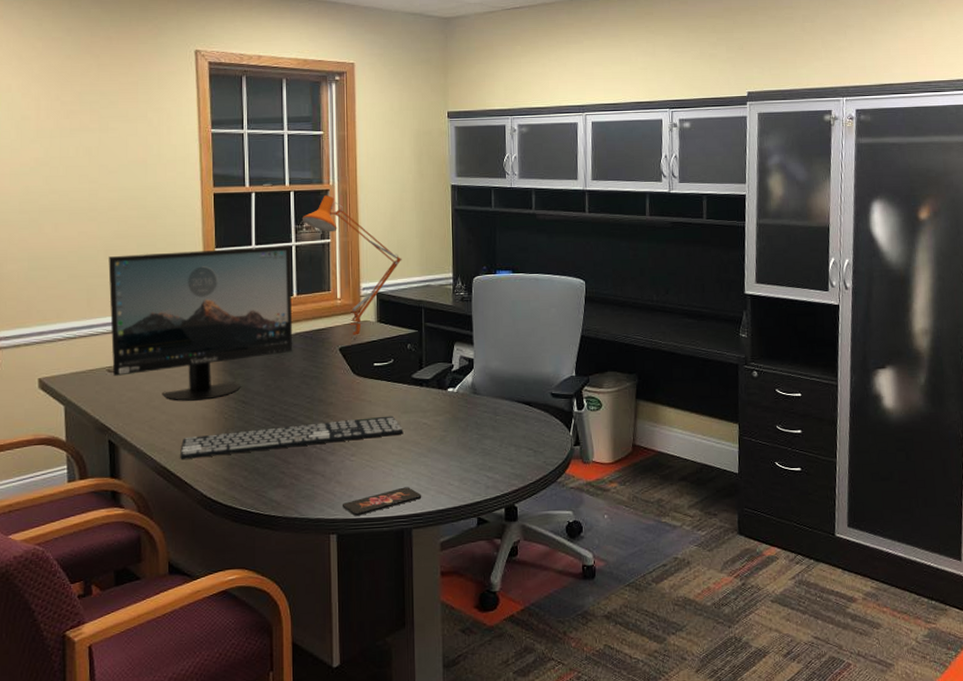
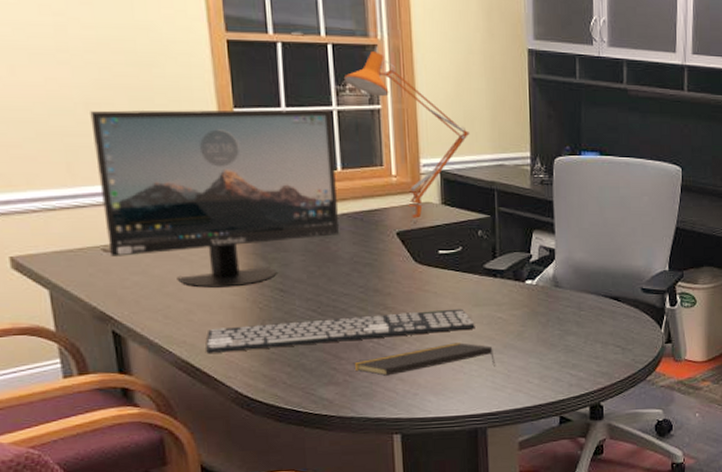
notepad: none [298,447,420,479] -> present [352,343,495,376]
smartphone: present [342,487,422,516] -> none [405,384,498,415]

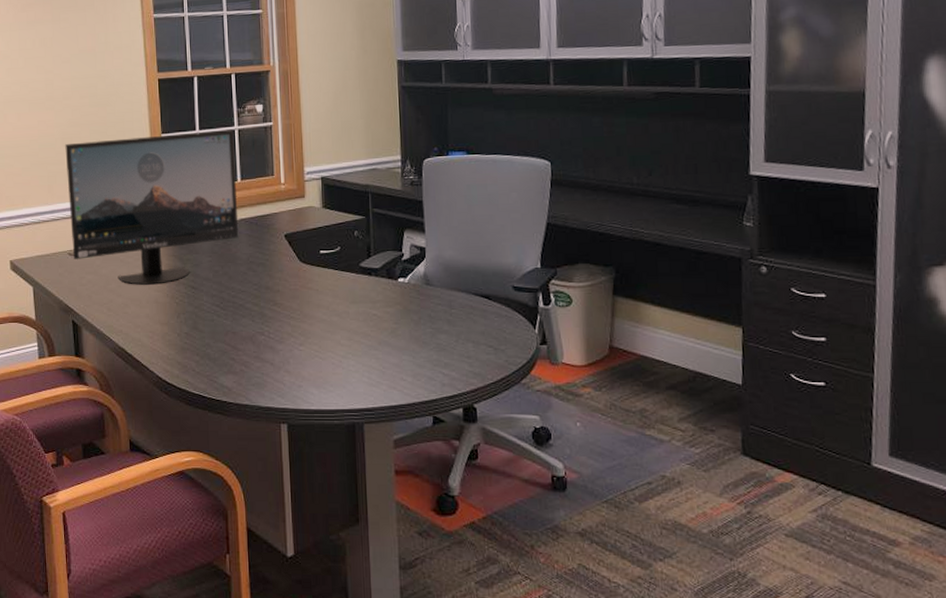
keyboard: present [206,308,475,353] -> none [136,305,352,341]
desk lamp: present [343,51,470,223] -> none [243,76,347,225]
notepad: present [352,343,495,376] -> none [247,338,371,367]

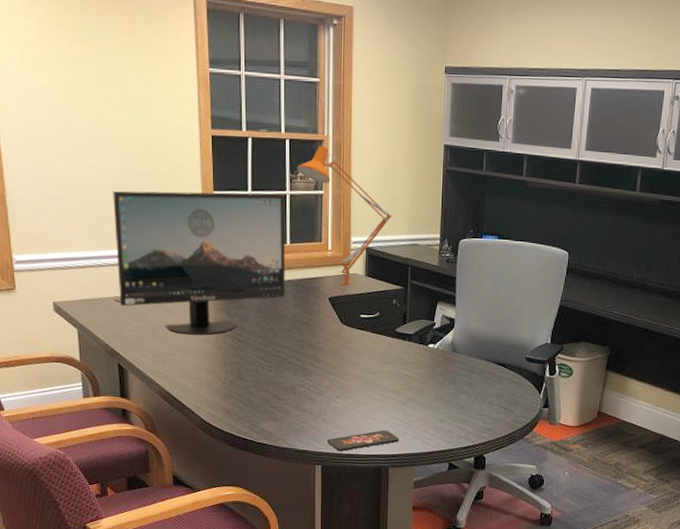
desk lamp: none [243,76,347,225] -> present [296,146,392,290]
smartphone: none [291,380,373,406] -> present [326,430,399,451]

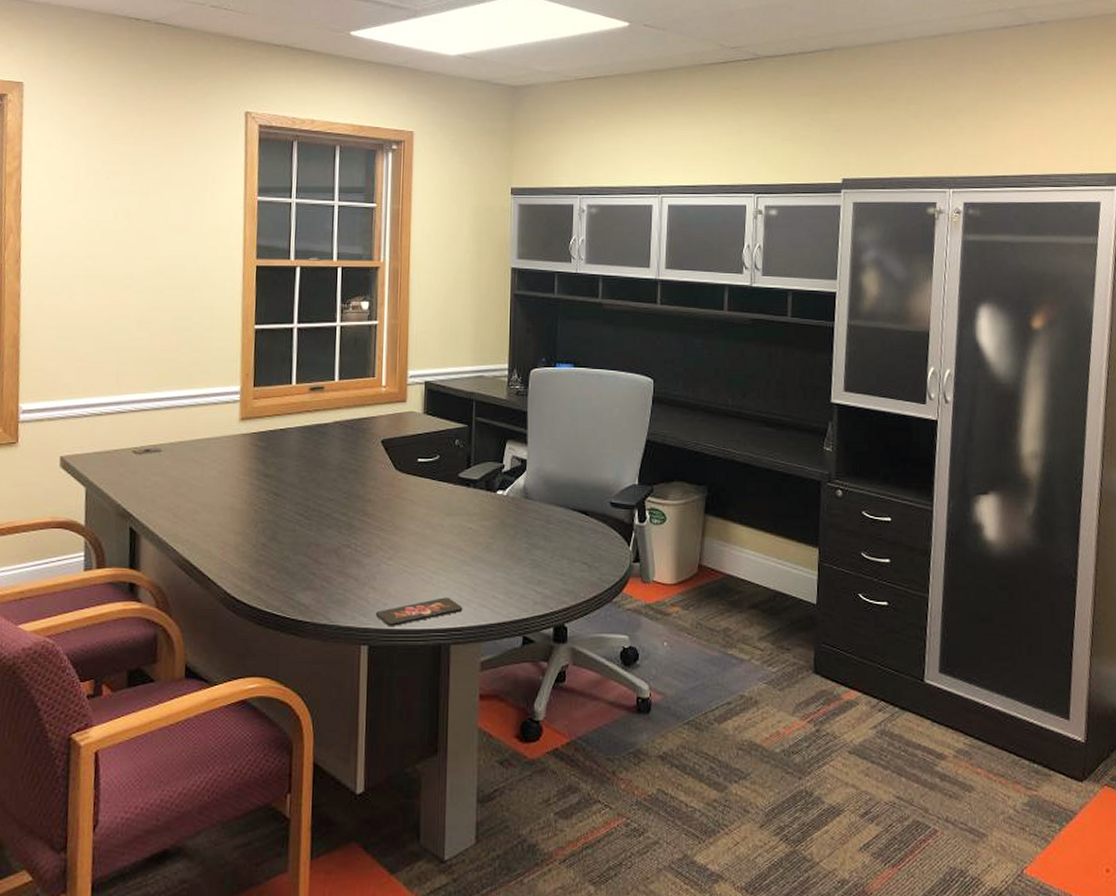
monitor: present [113,191,286,335] -> none [138,325,335,489]
desk lamp: present [296,146,392,290] -> none [348,273,454,431]

